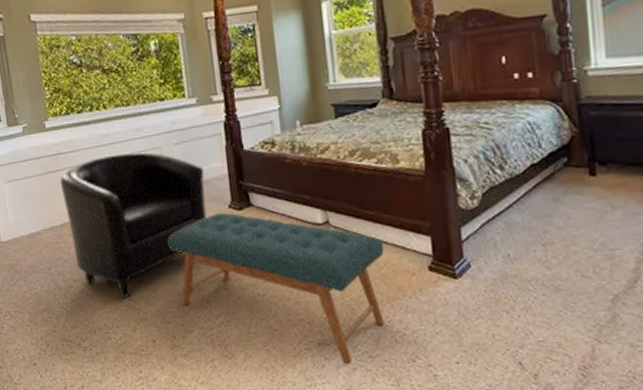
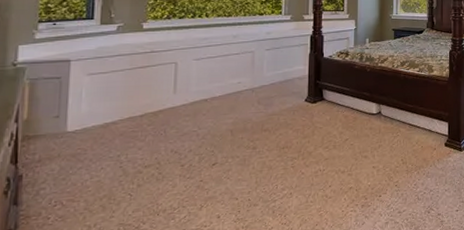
chair: present [60,152,207,299] -> none [148,54,289,181]
bench: present [169,212,384,365] -> none [248,105,417,220]

